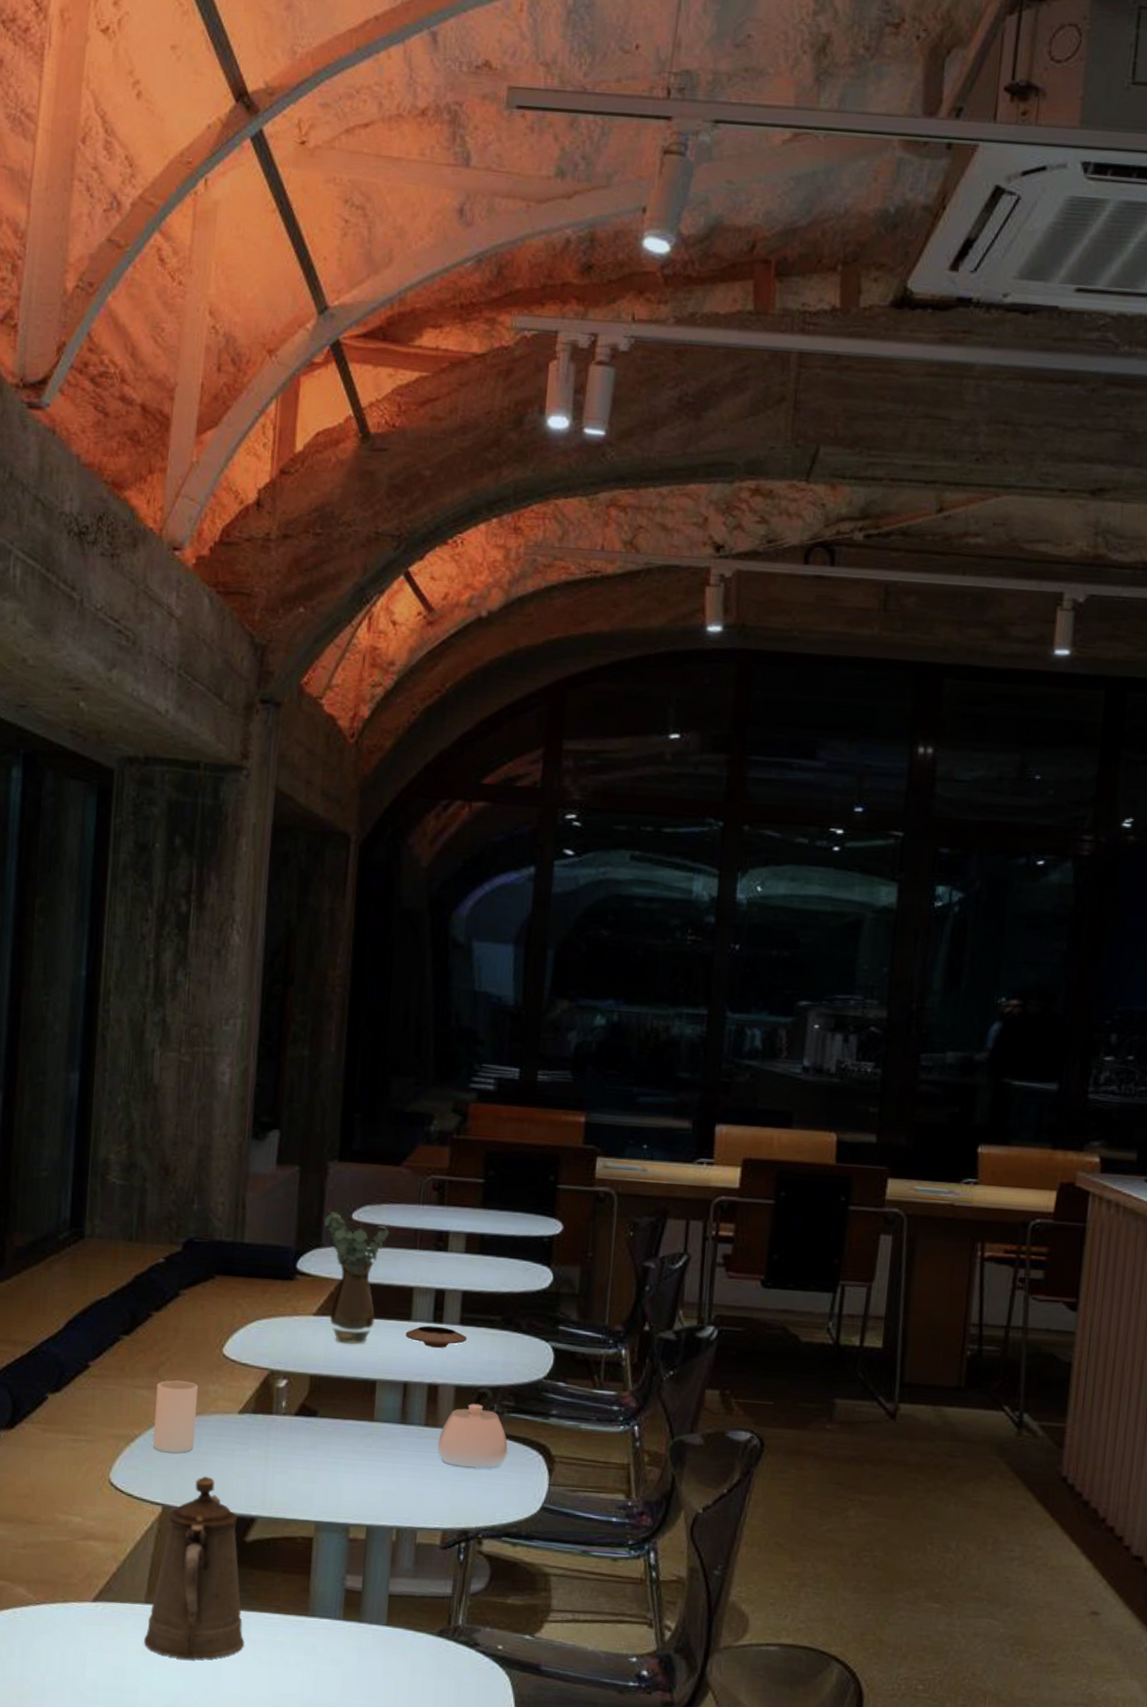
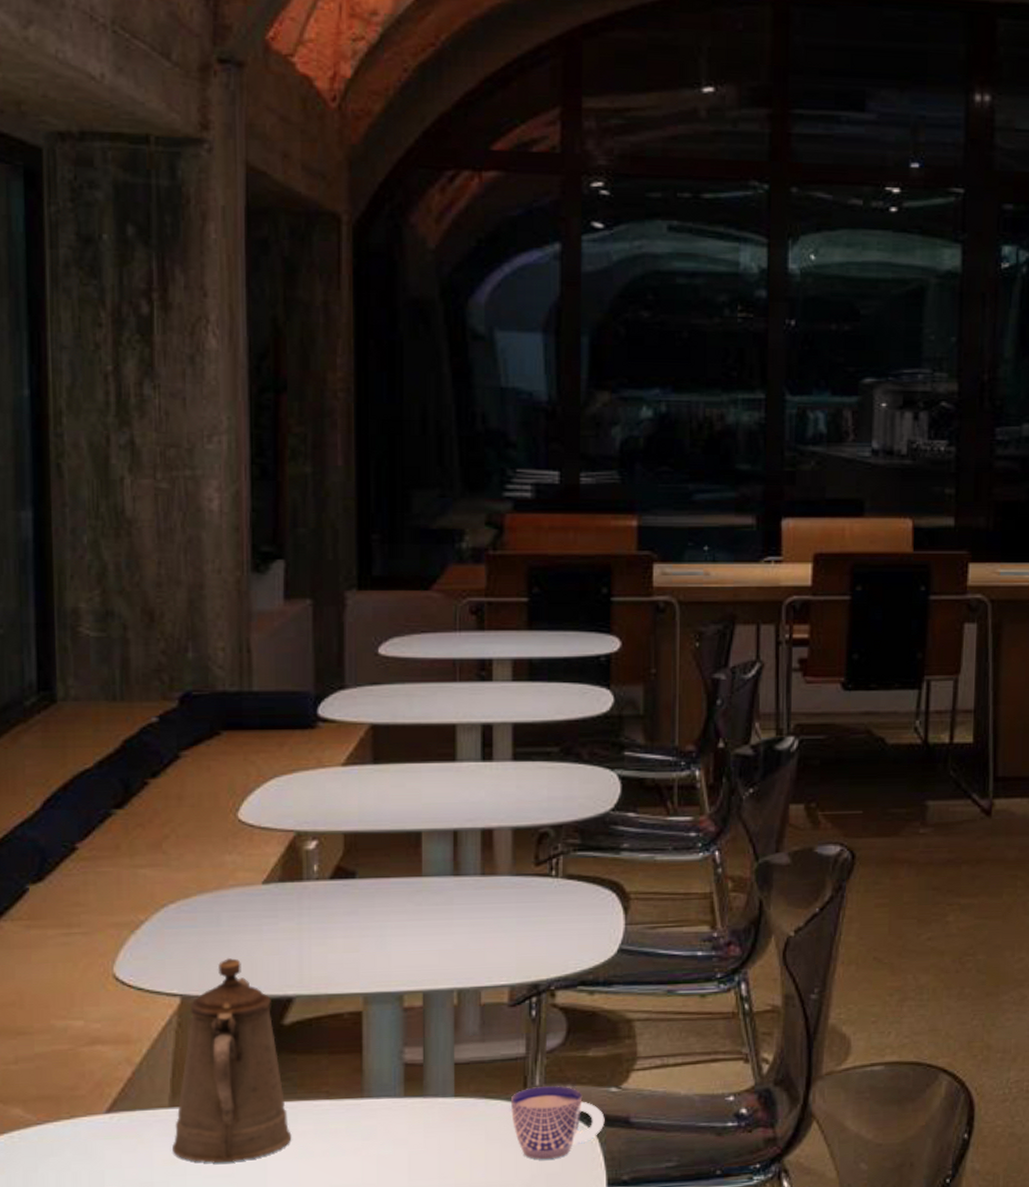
cup: present [152,1380,199,1454] -> none [162,854,213,937]
vase: present [324,1208,390,1345] -> none [345,644,424,794]
saucer: present [405,1325,467,1348] -> none [451,765,522,788]
cup: none [435,1625,518,1695] -> present [510,1086,605,1160]
sugar bowl: present [437,1403,508,1469] -> none [497,845,576,917]

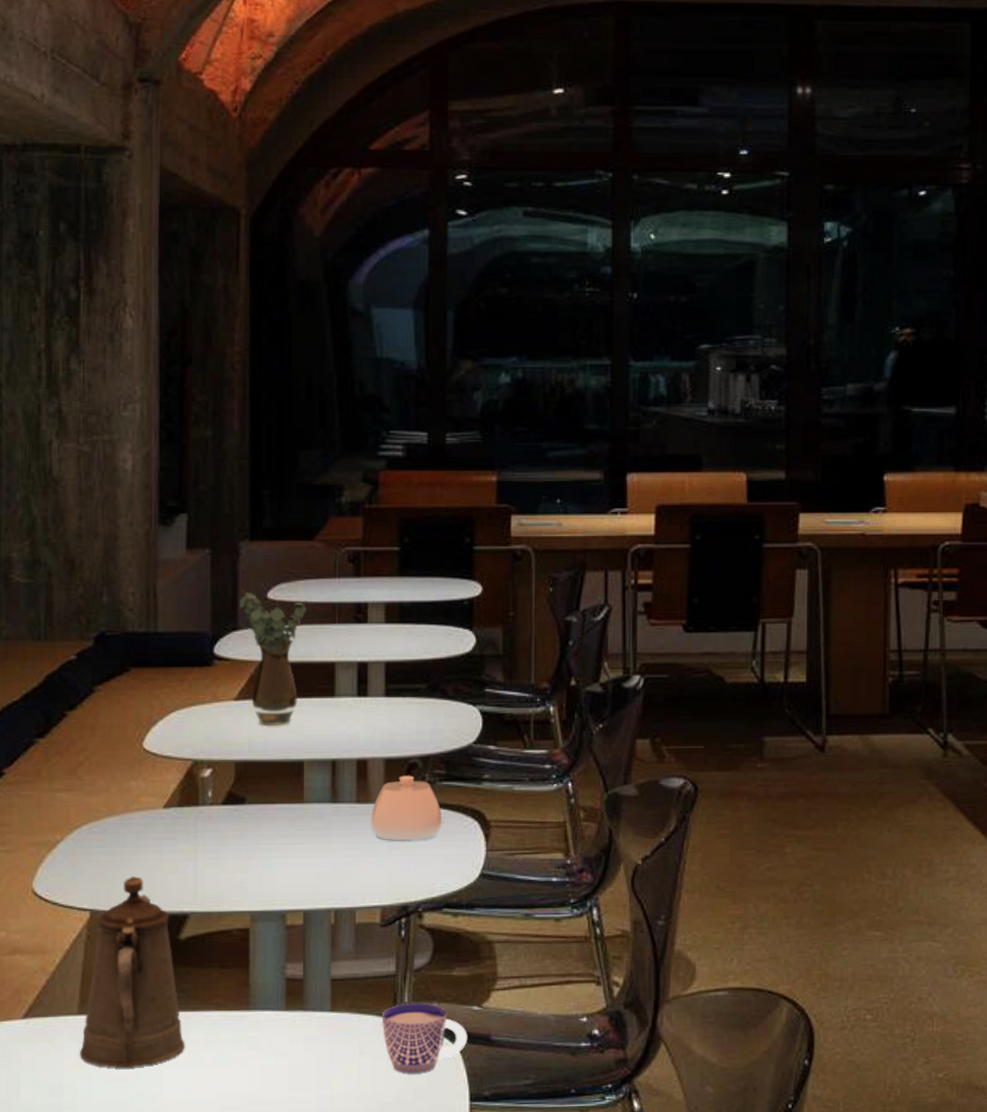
vase: none [345,644,424,794] -> present [239,589,307,726]
sugar bowl: none [497,845,576,917] -> present [371,775,442,842]

